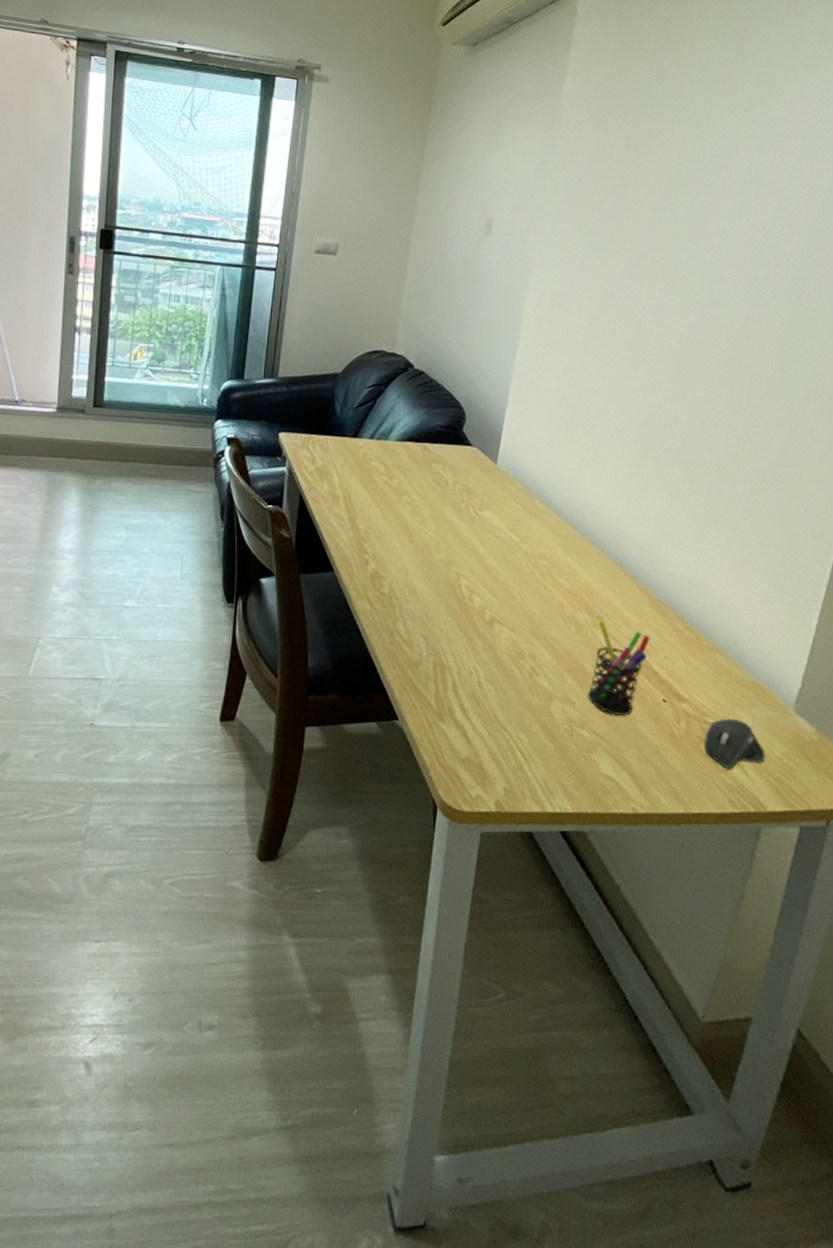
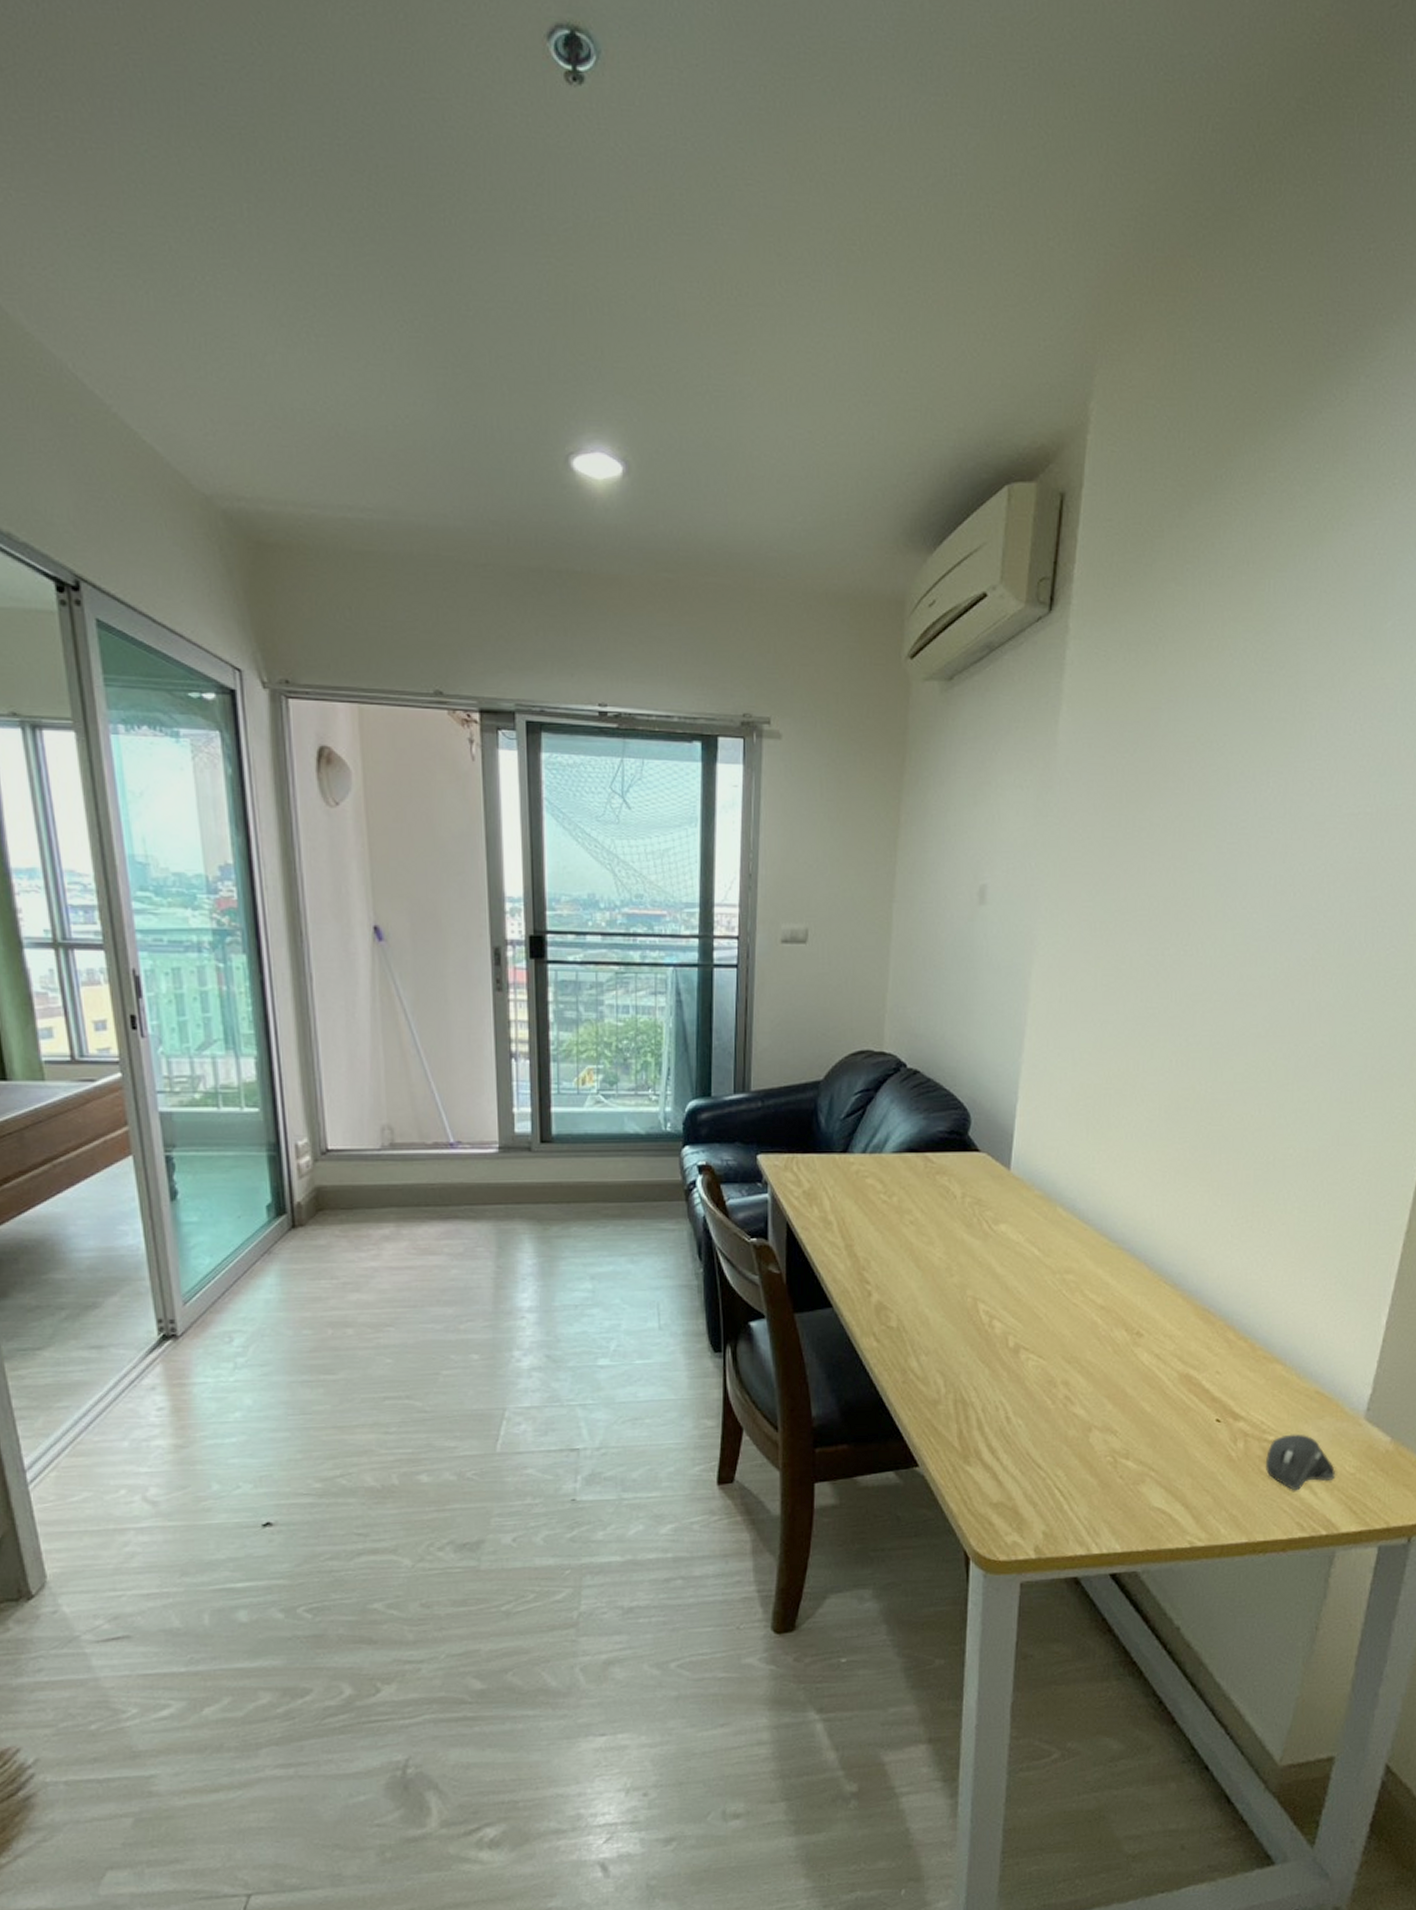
pen holder: present [588,619,650,717] -> none [1131,1336,1198,1442]

